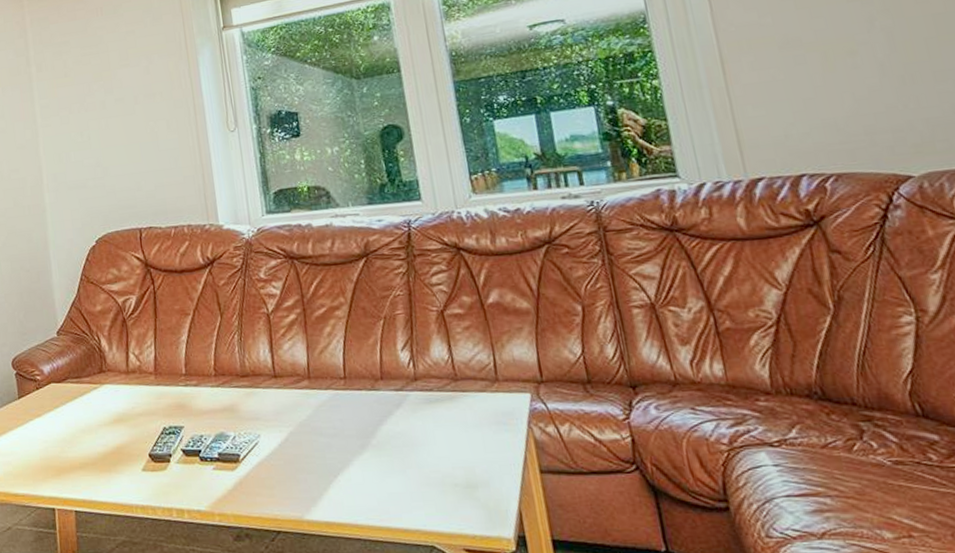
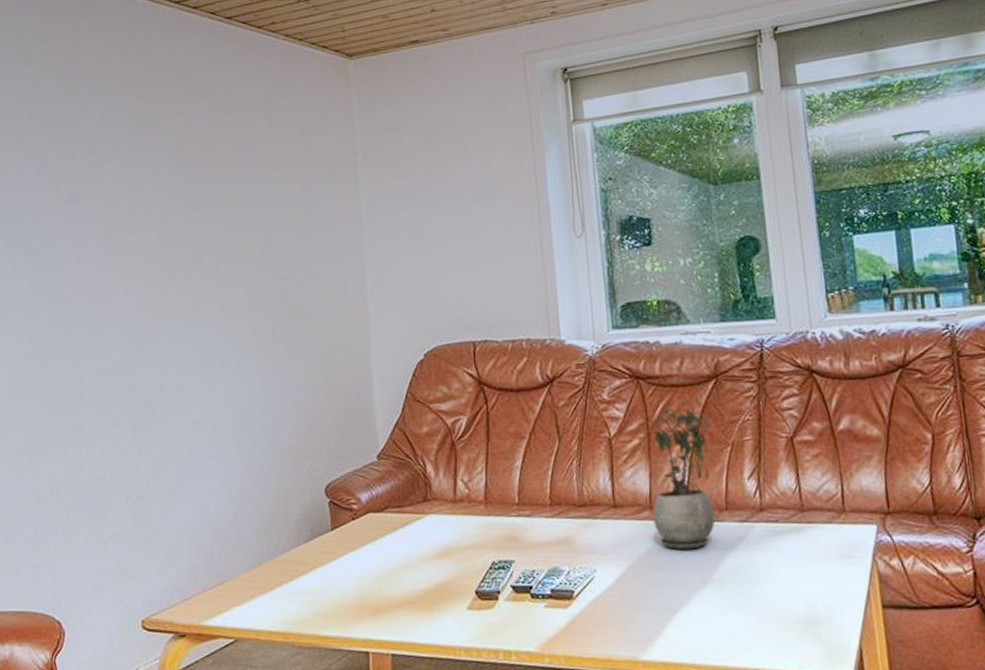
potted plant: none [307,277,372,417] -> present [652,399,716,550]

